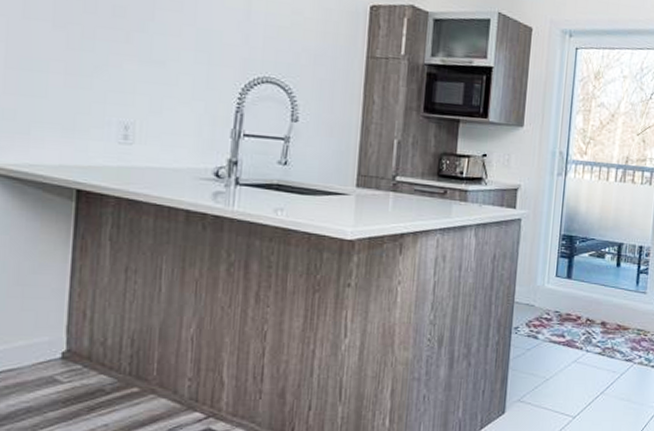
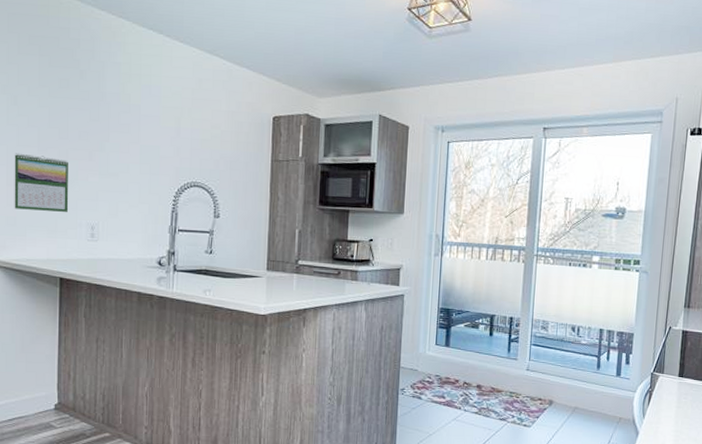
calendar: none [14,27,96,106] -> present [14,153,69,212]

